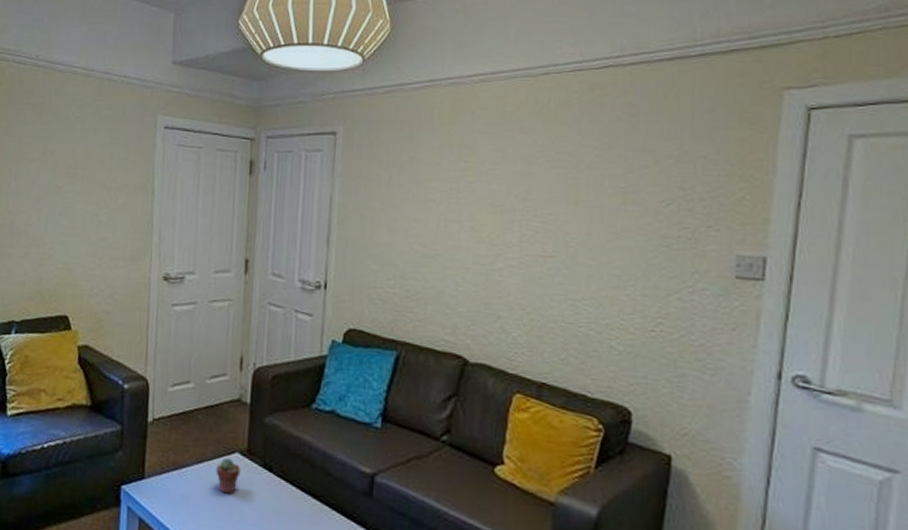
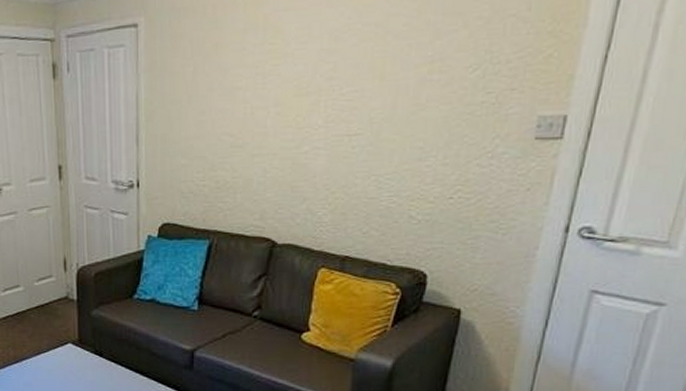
potted succulent: present [216,458,241,494] -> none [52,349,75,379]

